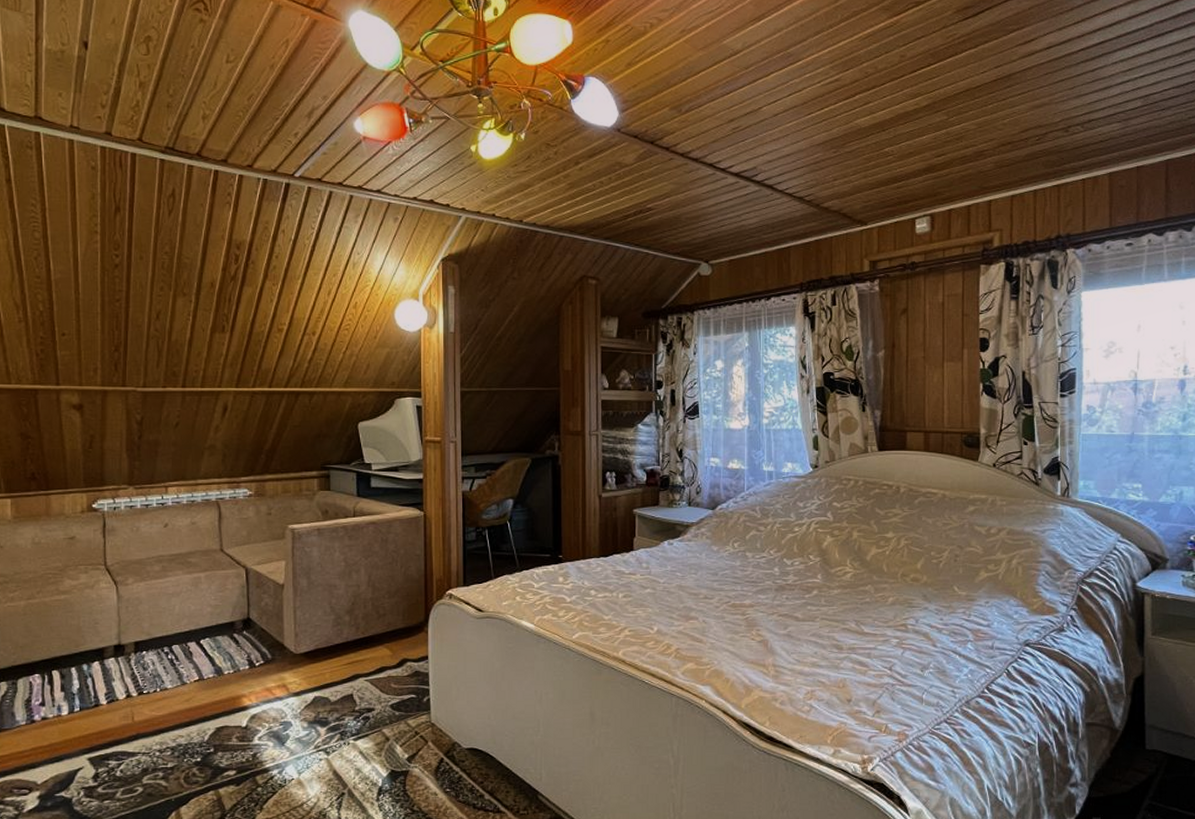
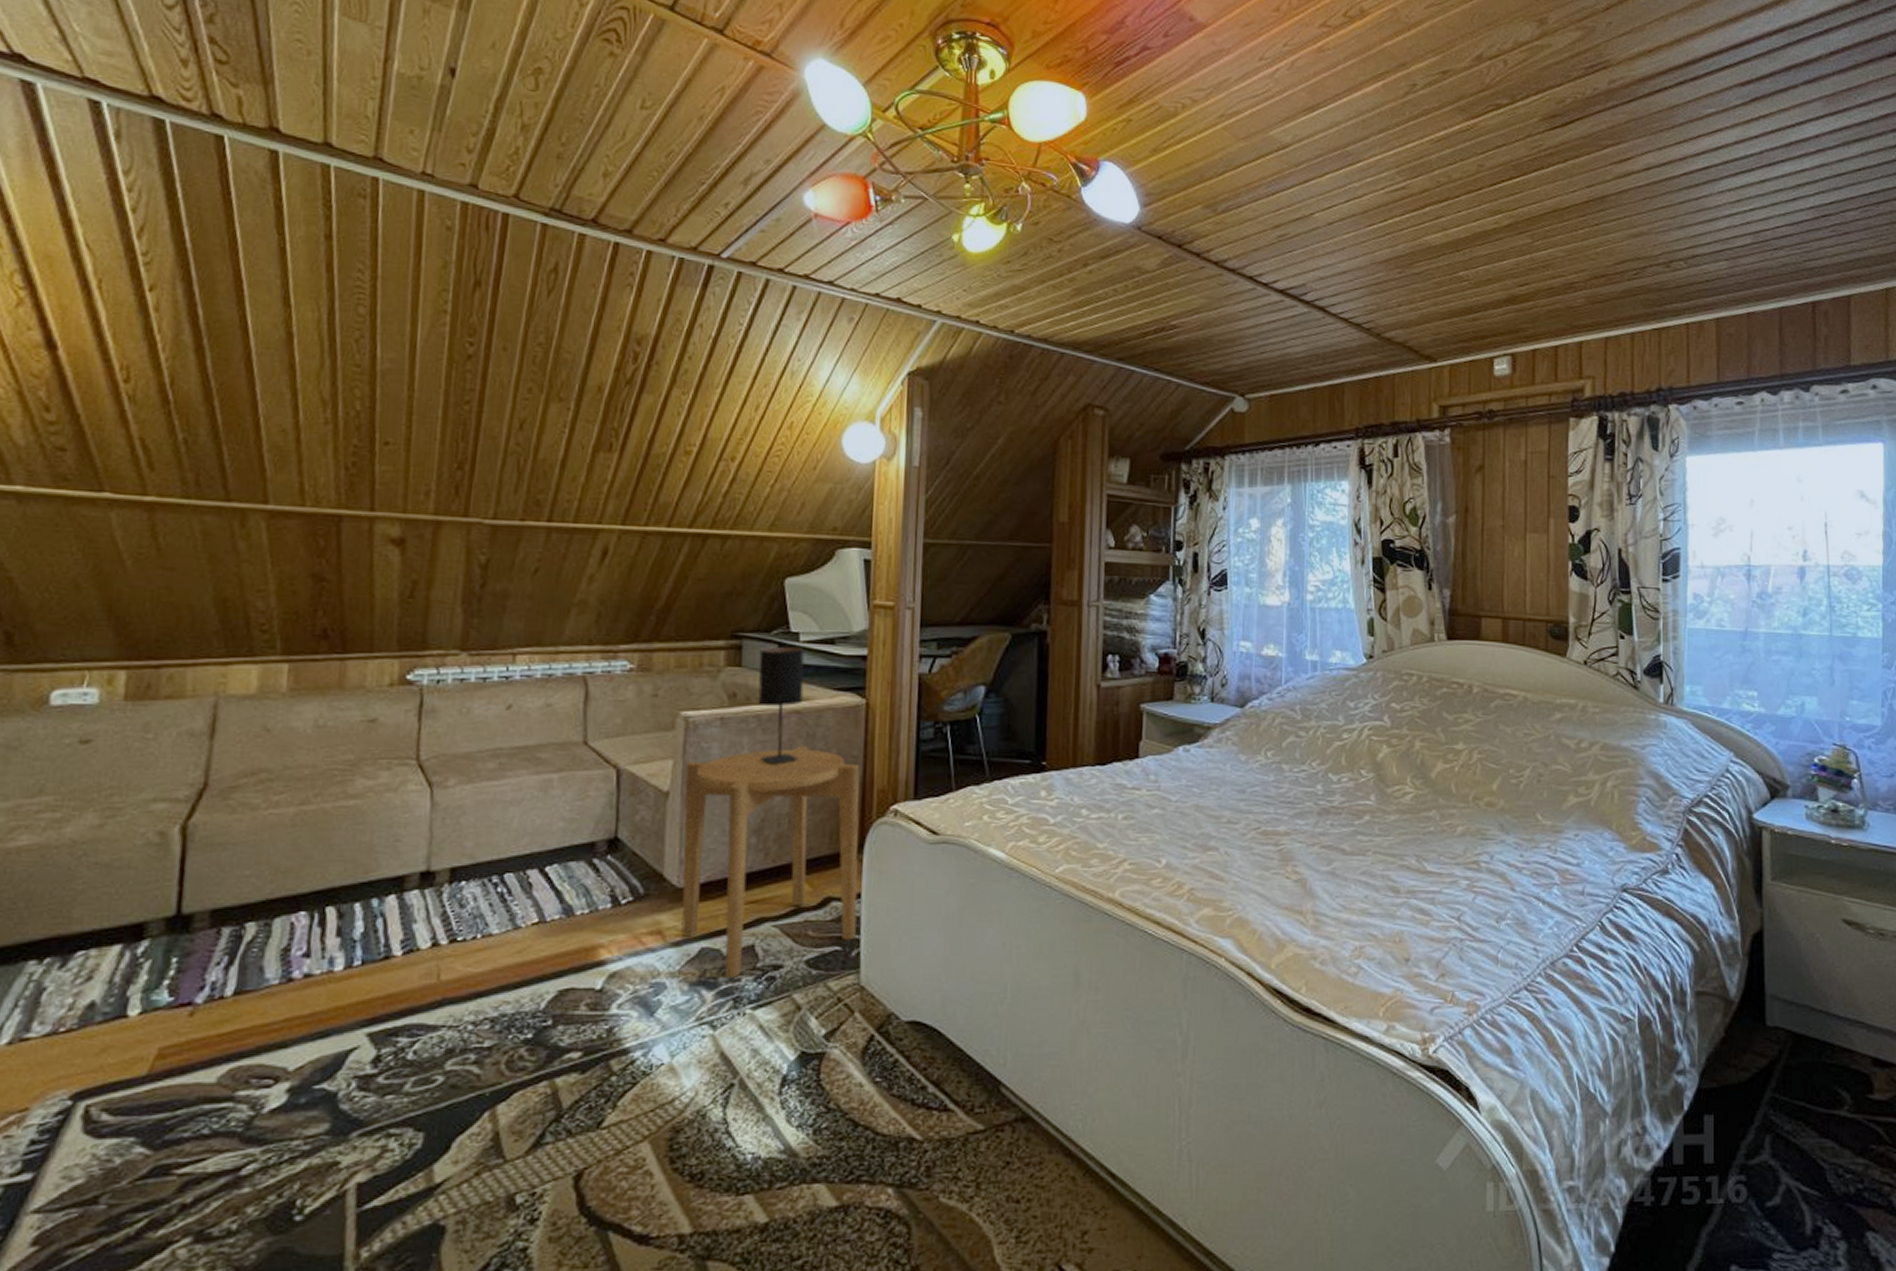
side table: none [295,548,426,719] -> present [681,746,860,979]
table lamp: none [343,474,377,563] -> present [758,646,804,765]

